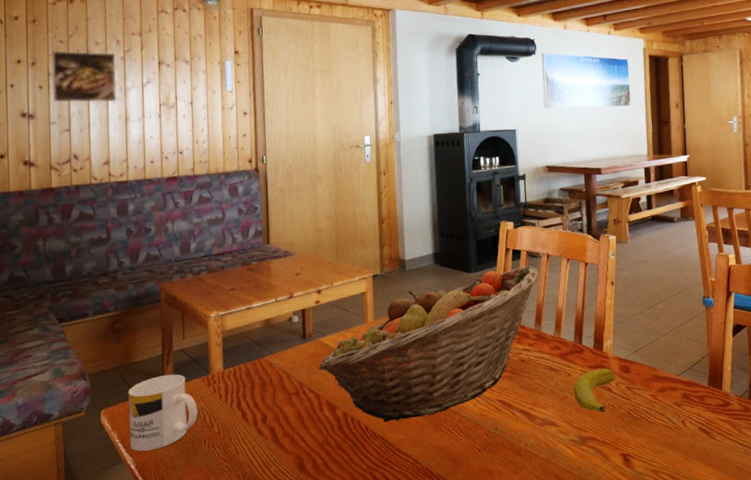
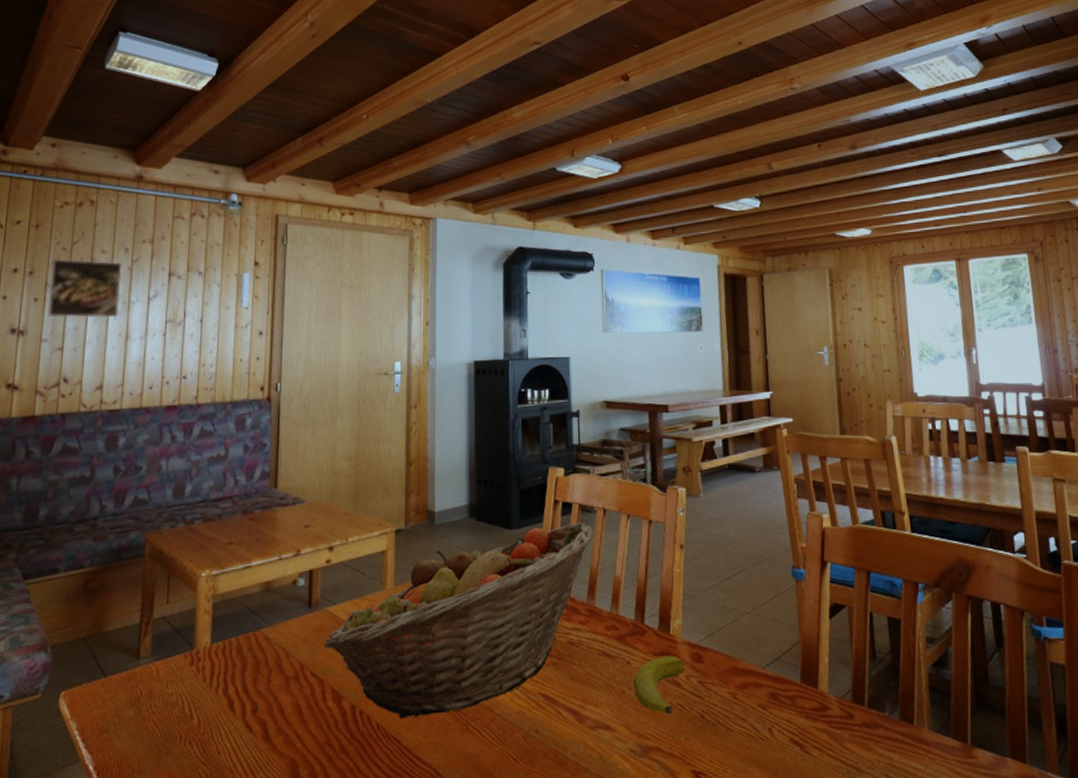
mug: present [128,374,198,452] -> none [91,648,176,748]

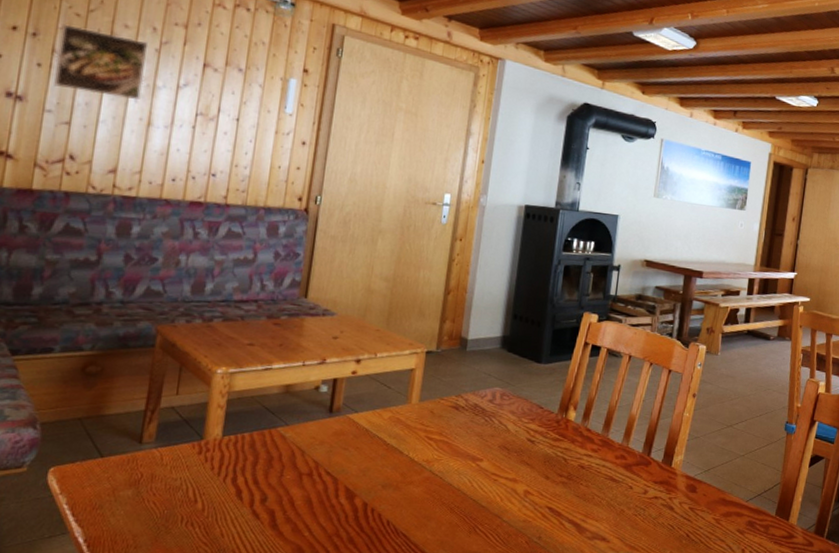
fruit basket: present [324,523,593,719] -> none [341,364,617,519]
banana: present [634,655,685,715] -> none [632,484,681,533]

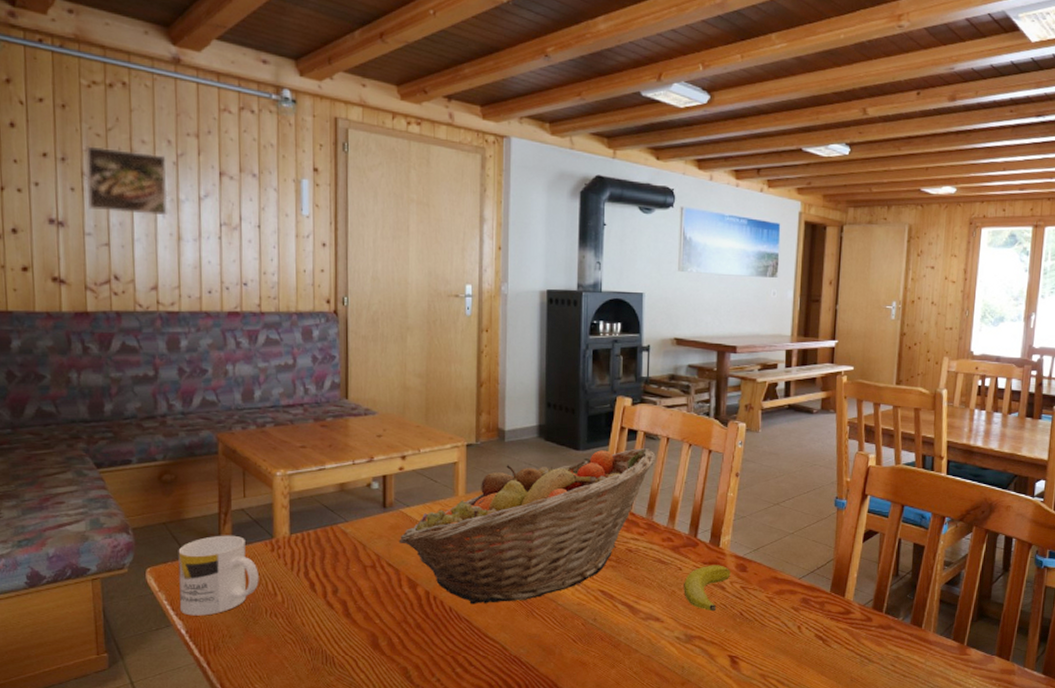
mug: none [82,434,180,523] -> present [178,535,259,616]
fruit basket: none [341,364,617,519] -> present [398,448,656,605]
banana: none [632,484,681,533] -> present [683,565,731,612]

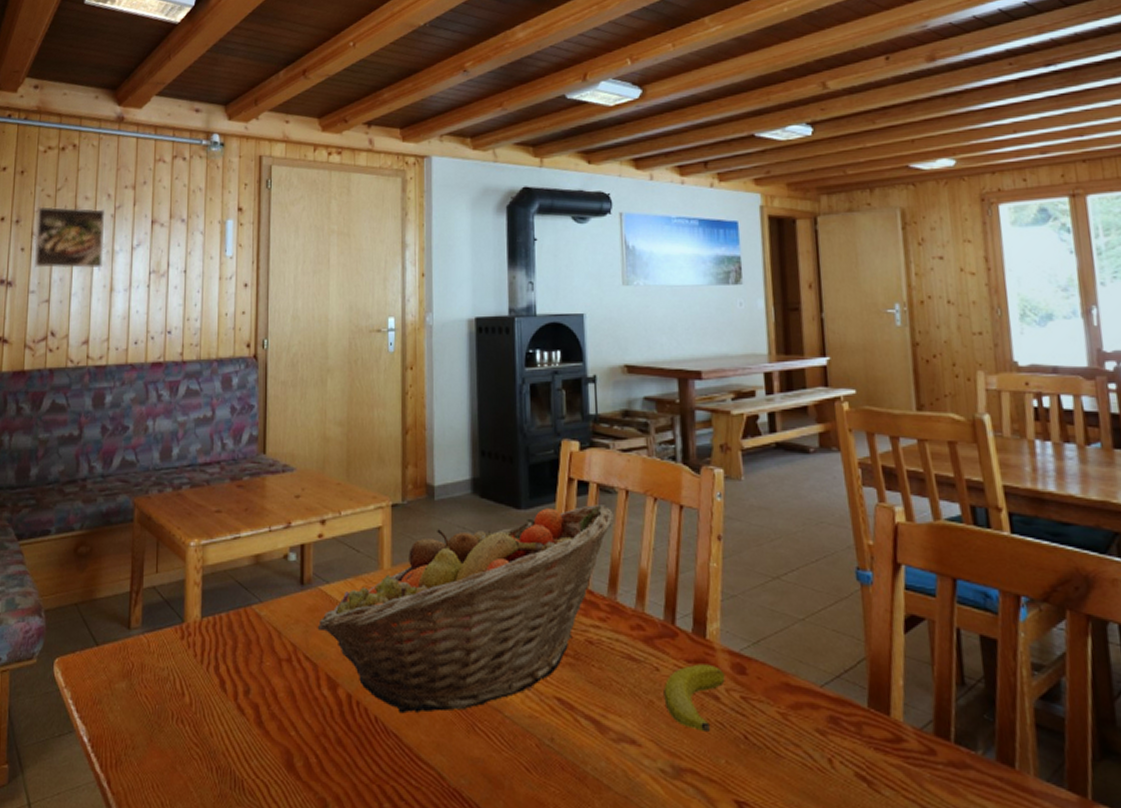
mug: present [178,535,259,616] -> none [85,618,167,720]

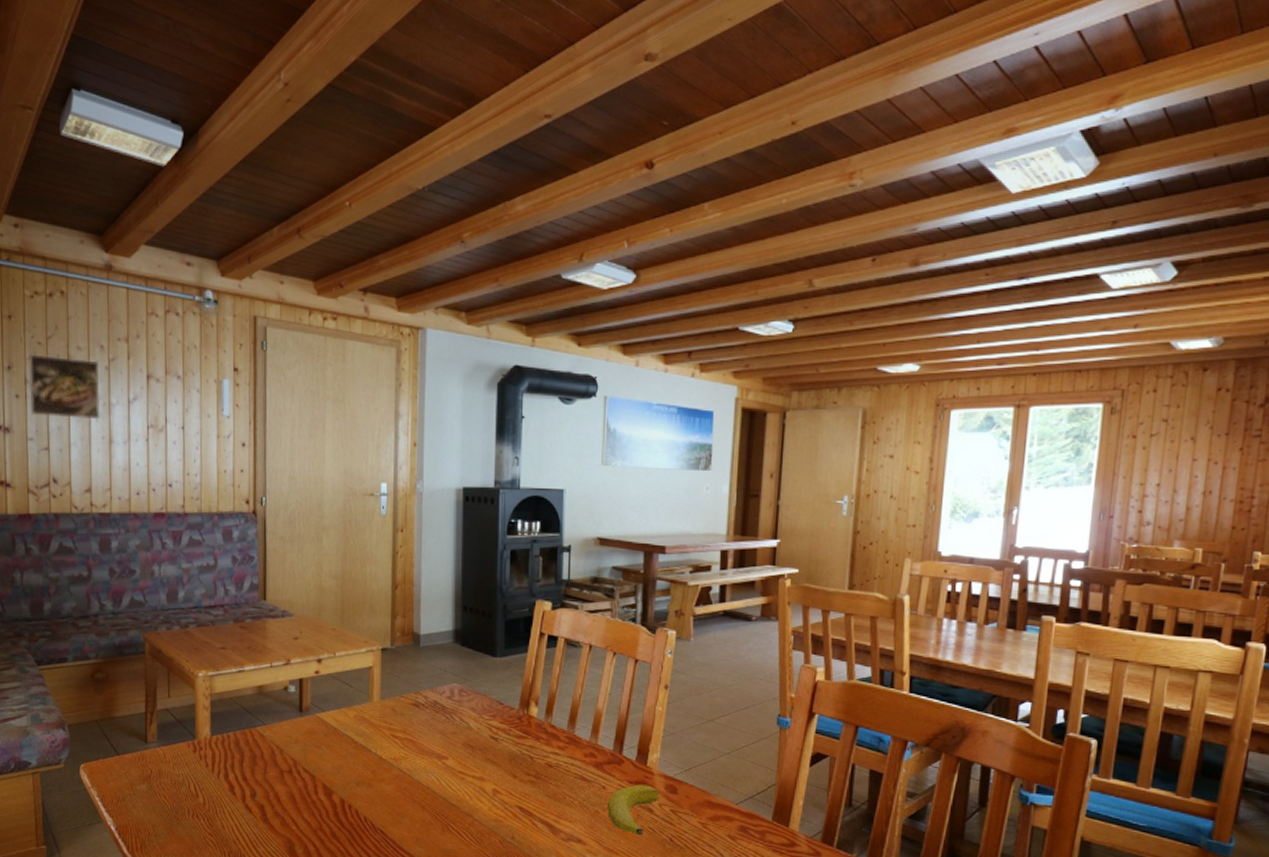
fruit basket: present [317,505,614,714] -> none [314,656,577,815]

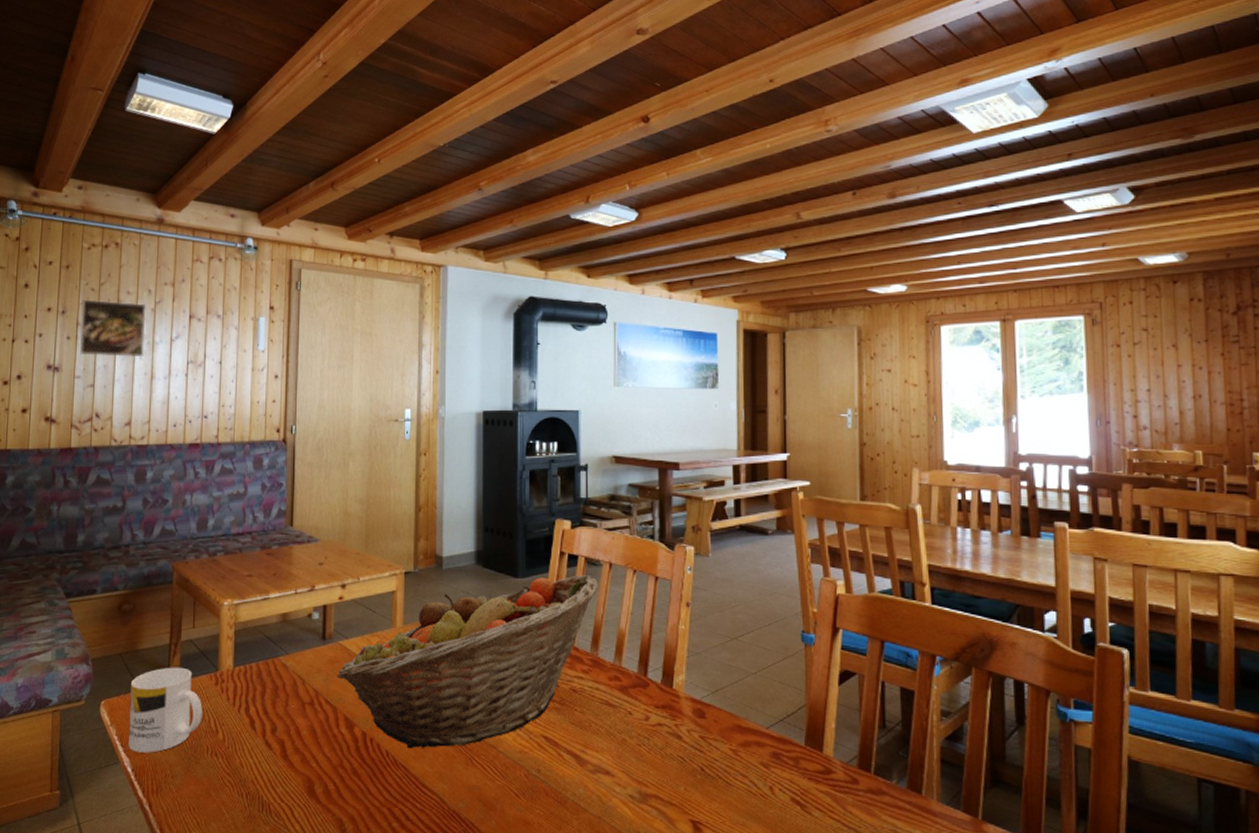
mug: none [108,734,182,814] -> present [129,667,203,753]
fruit basket: none [314,656,577,815] -> present [337,575,598,749]
banana: present [607,784,659,836] -> none [635,709,687,766]

